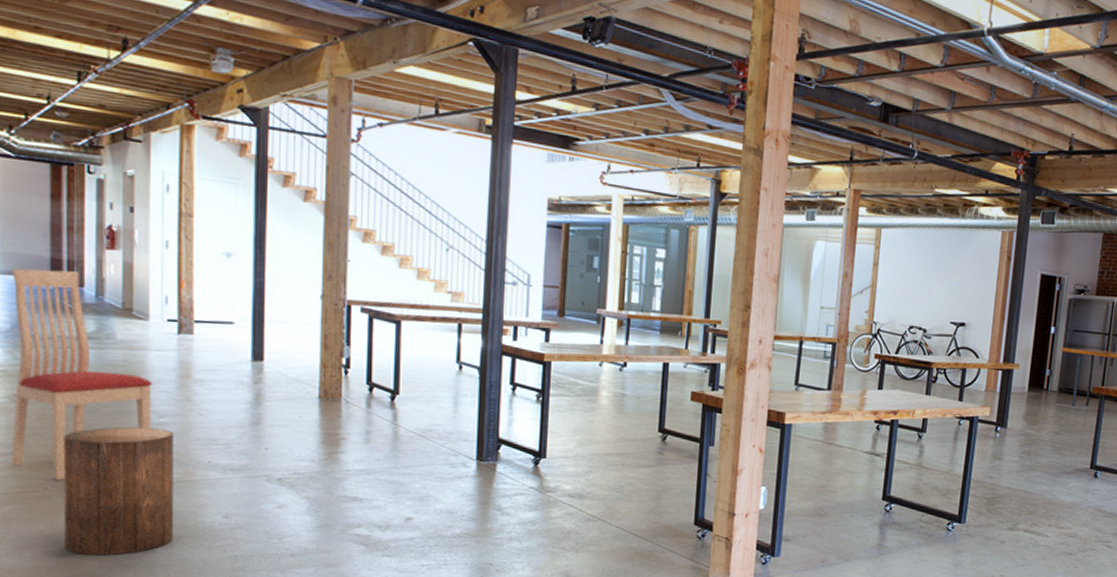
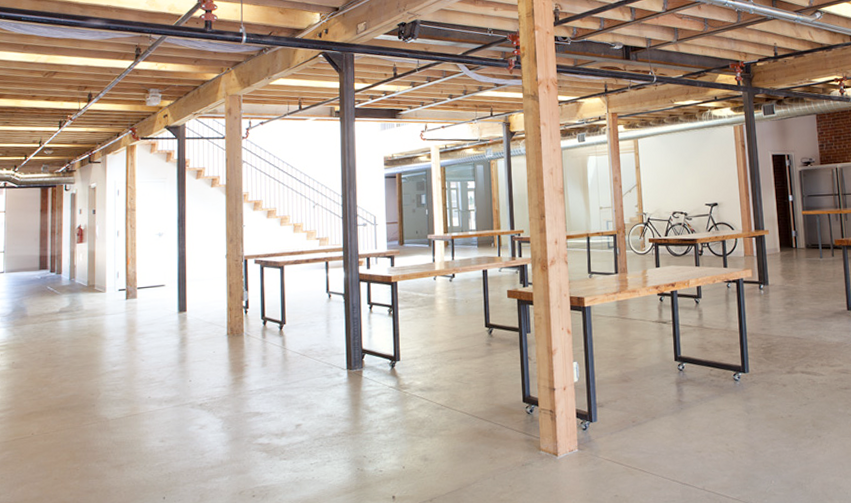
chair: present [11,268,152,480] -> none [10,263,108,426]
stool: present [63,426,174,556] -> none [46,375,124,486]

